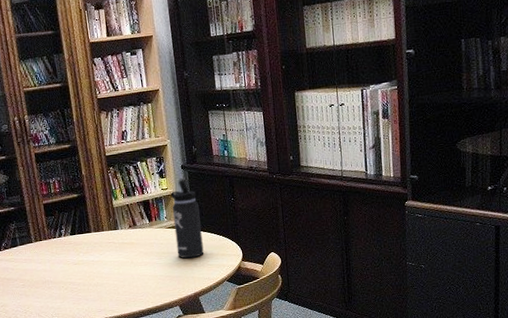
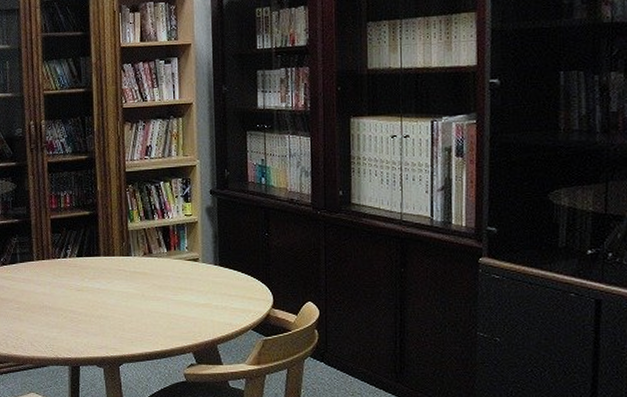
thermos bottle: present [170,180,204,259] -> none [194,207,228,298]

